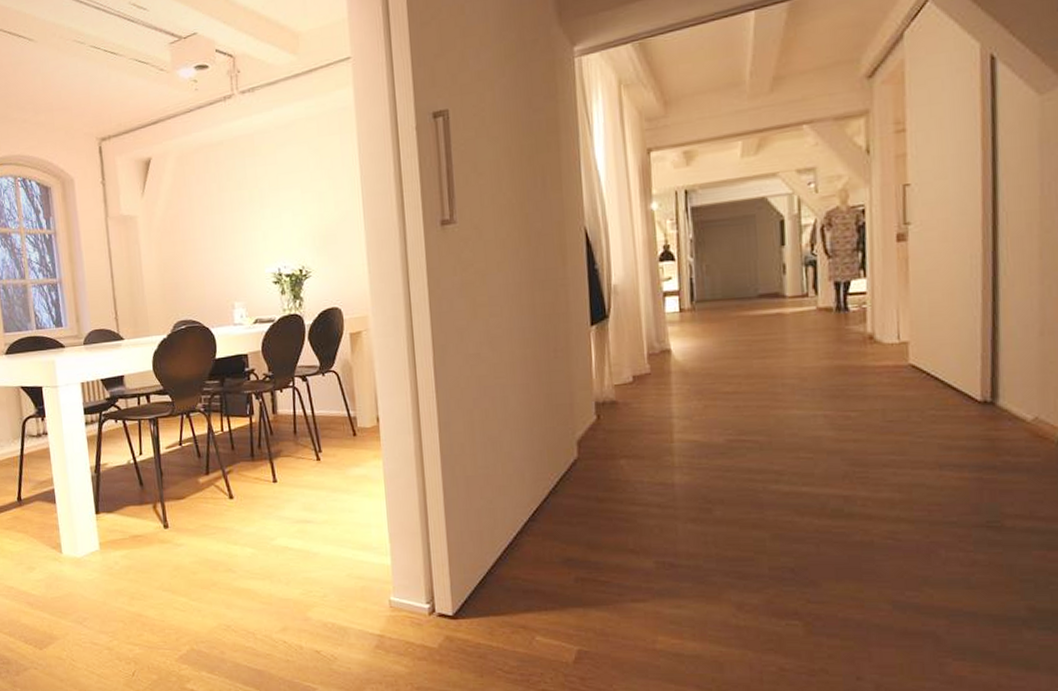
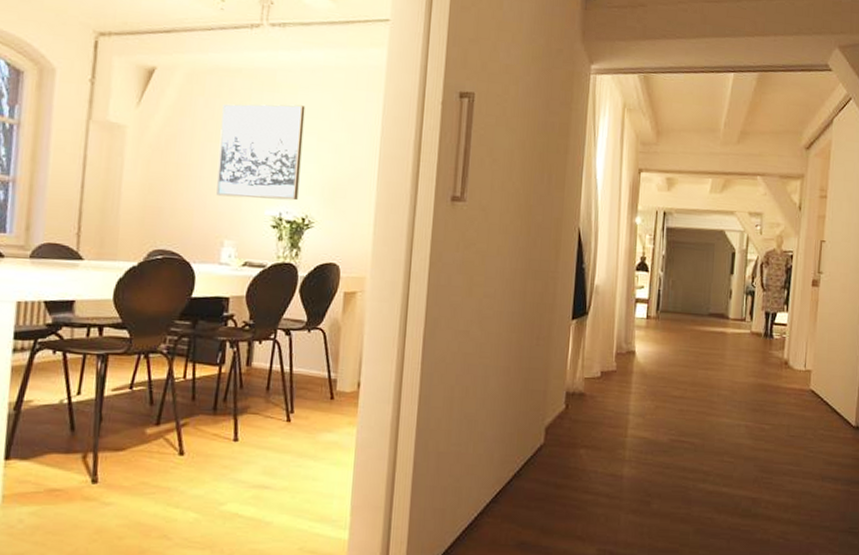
wall art: none [212,162,293,263] -> present [216,104,306,201]

